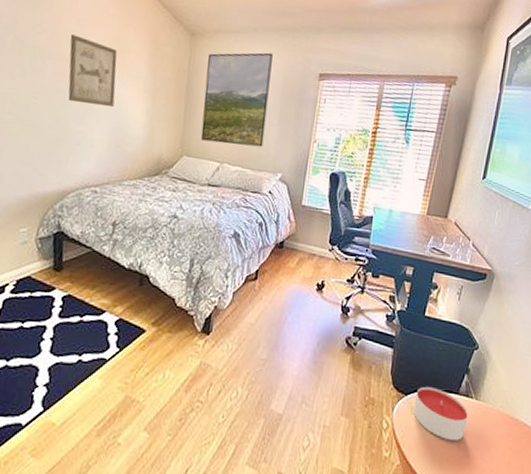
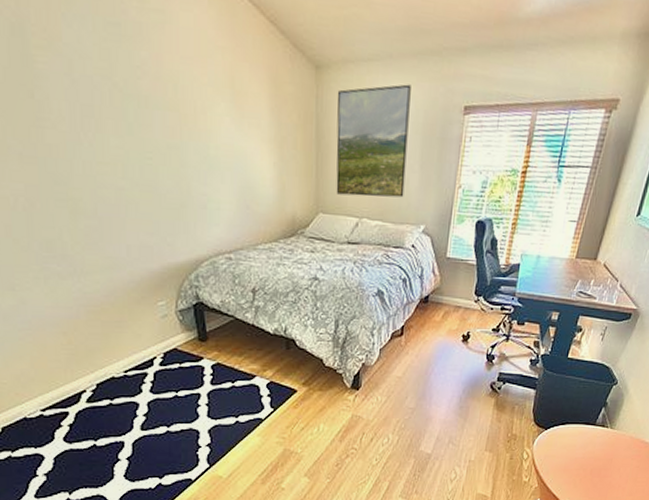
wall art: present [68,34,117,108] -> none [176,77,237,164]
candle: present [413,387,468,440] -> none [552,421,603,464]

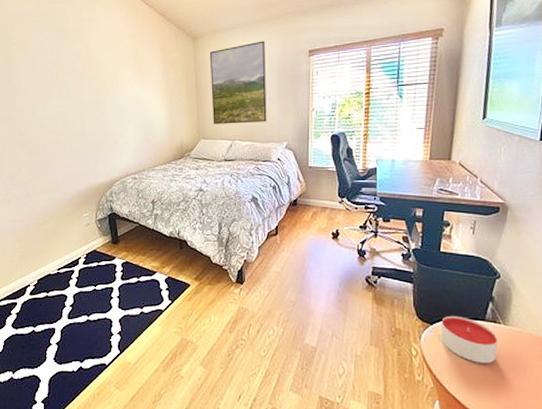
candle: none [552,421,603,464] -> present [440,316,498,363]

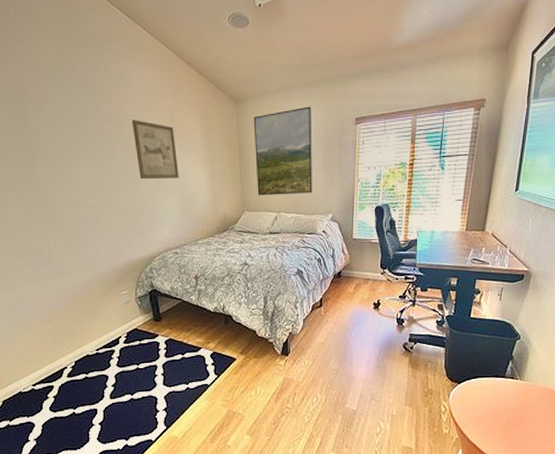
wall art: none [99,57,140,110] -> present [131,120,179,180]
candle: present [440,316,498,363] -> none [467,375,514,415]

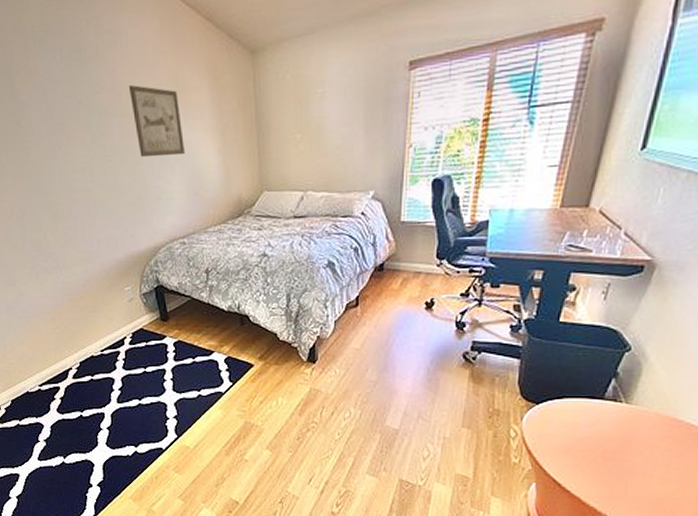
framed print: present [253,106,313,196] -> none [273,50,349,171]

